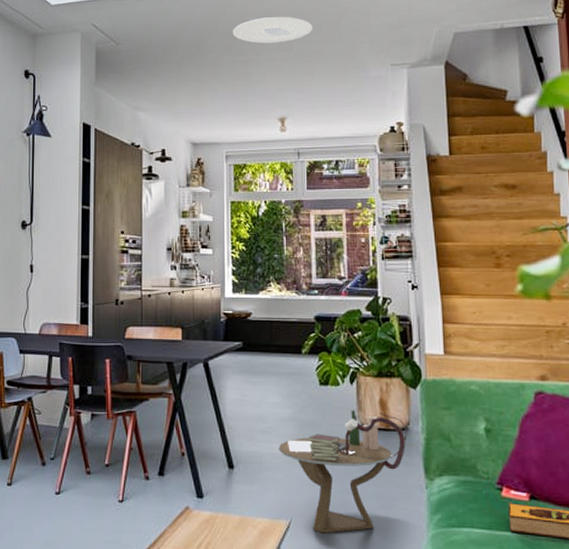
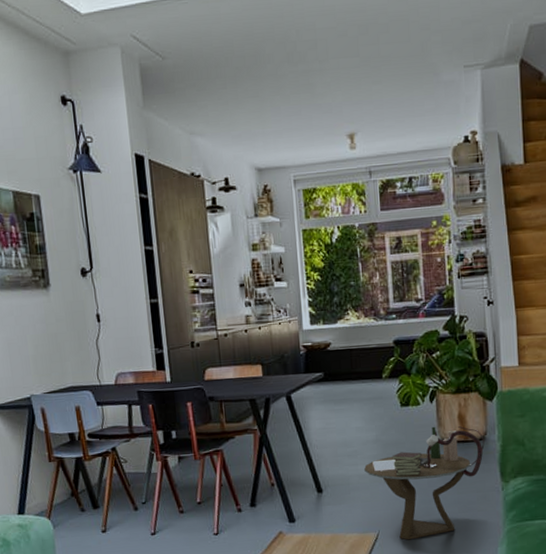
ceiling light: present [233,17,313,44] -> none [292,15,380,49]

